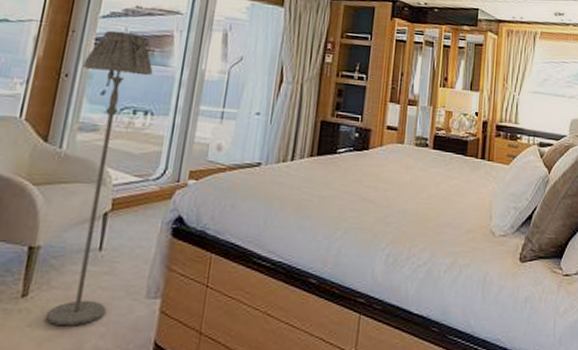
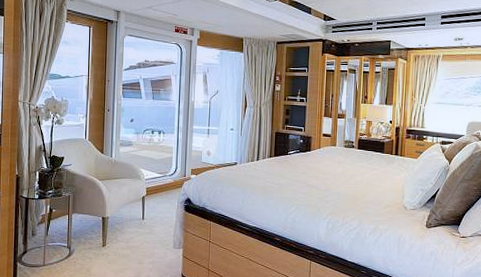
floor lamp: present [46,30,153,327] -> none [118,78,161,264]

